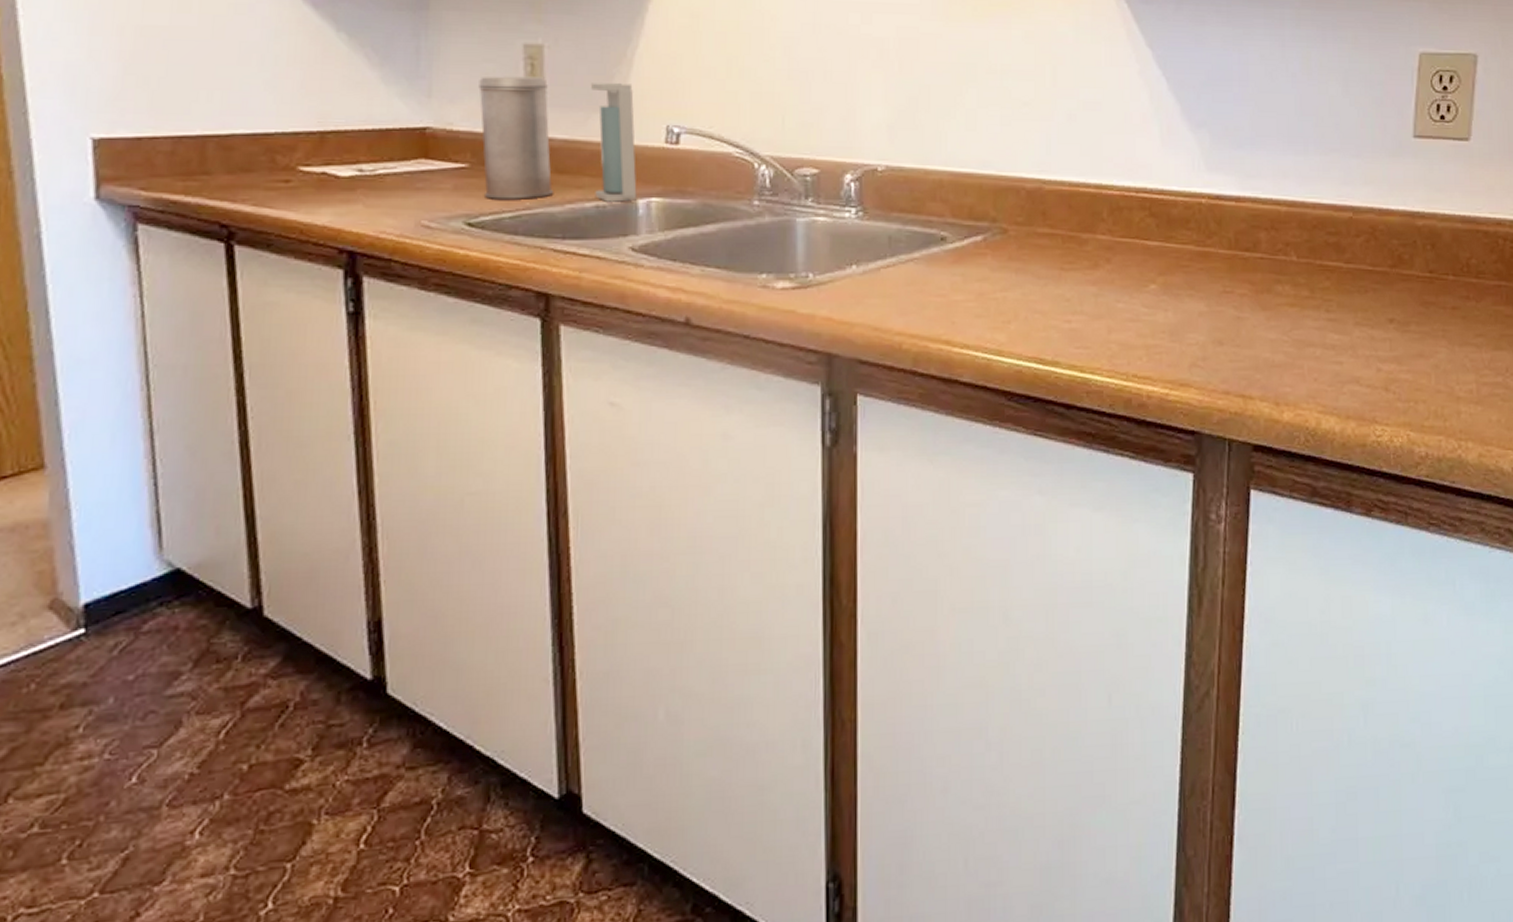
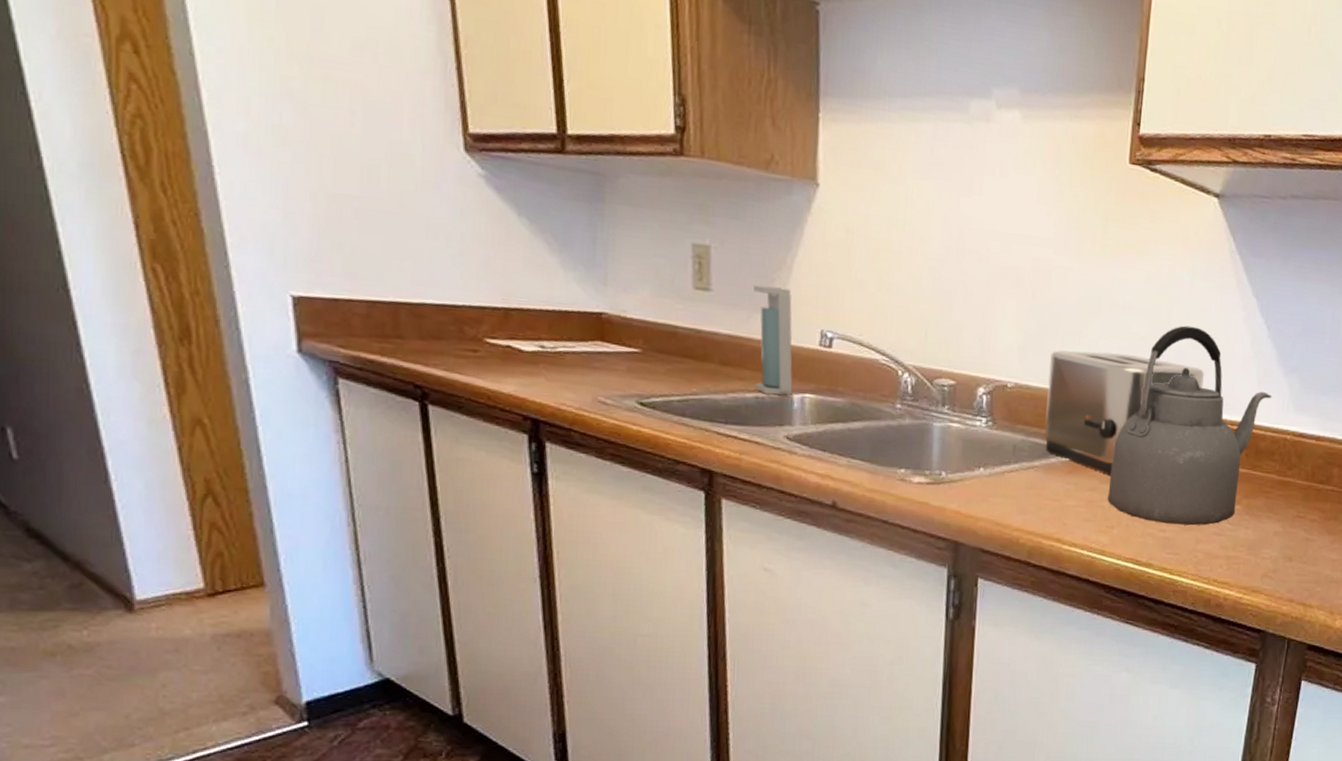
canister: present [478,76,553,200] -> none [650,270,717,386]
toaster: none [923,123,1099,262] -> present [1044,350,1204,475]
kettle: none [1001,85,1180,313] -> present [1107,325,1272,526]

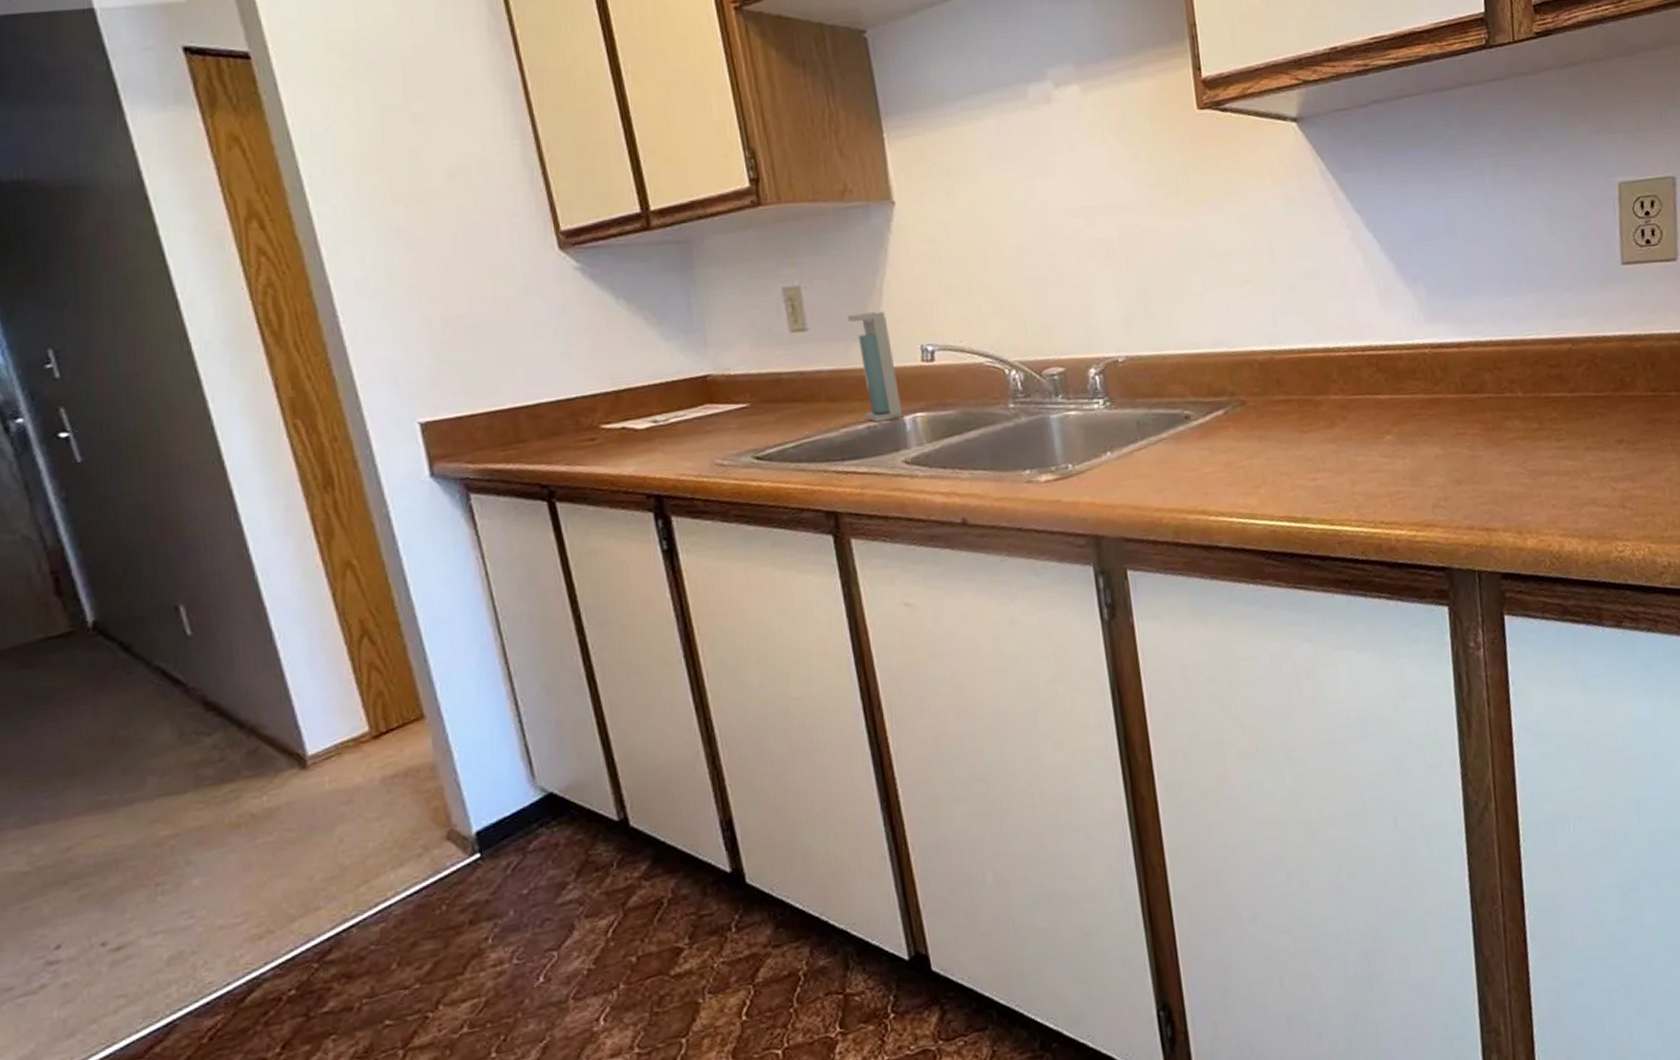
toaster: present [1044,350,1204,475] -> none [1156,298,1323,432]
kettle: present [1107,325,1272,526] -> none [1241,257,1400,472]

